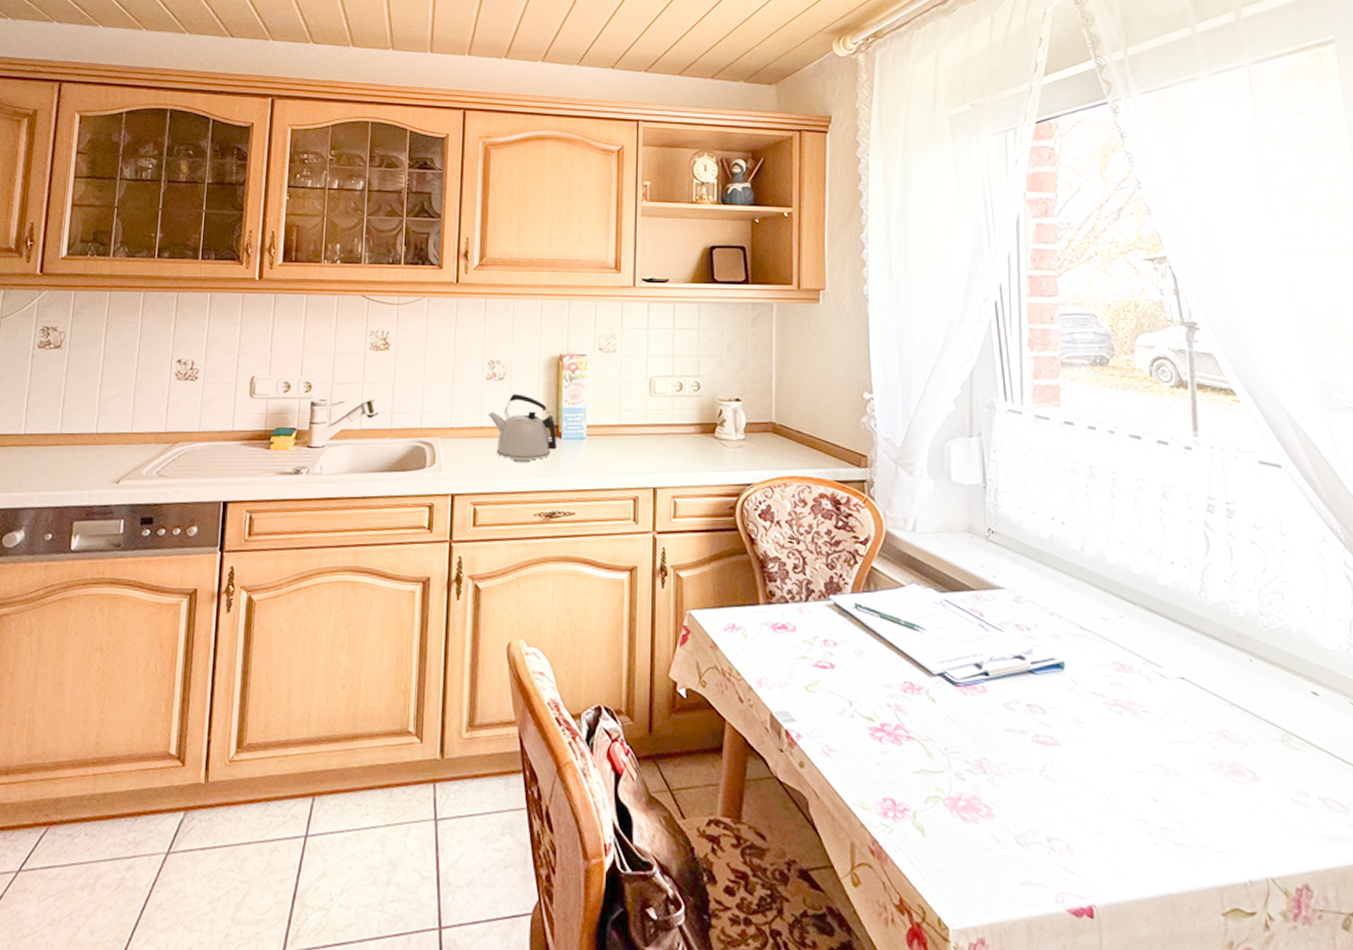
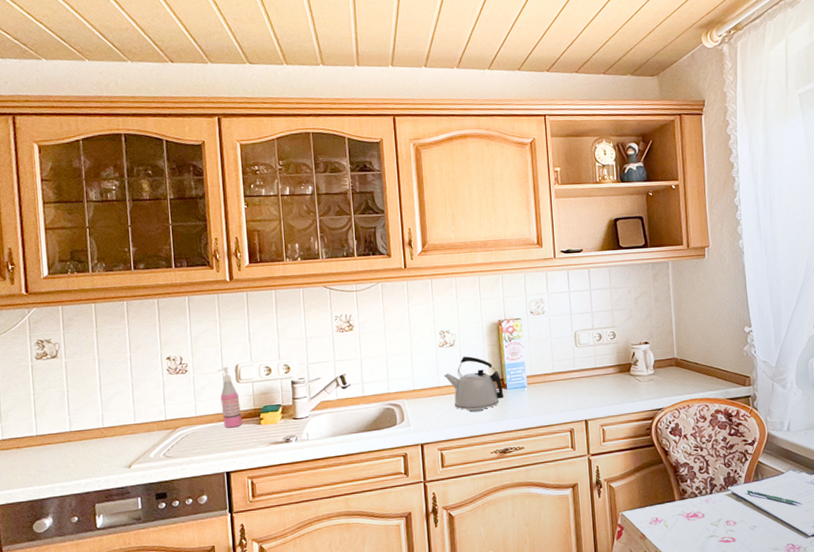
soap dispenser: none [228,377,251,450] -> present [217,366,243,428]

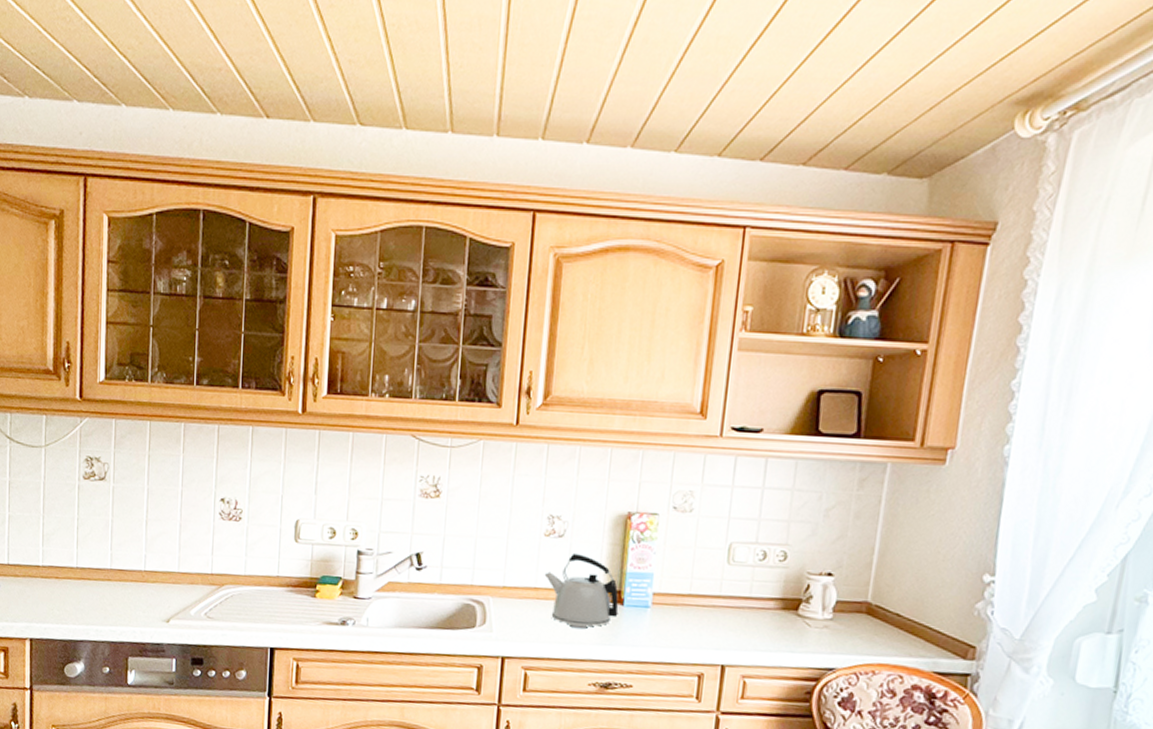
soap dispenser: present [217,366,243,428] -> none [274,520,296,596]

